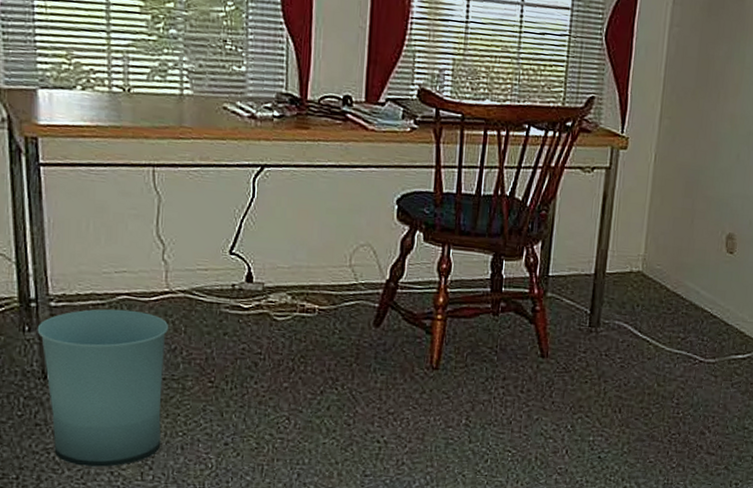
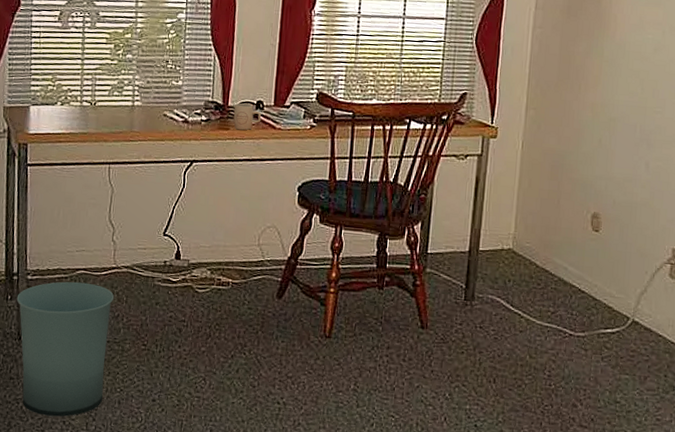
mug: none [314,97,350,131] -> present [233,103,262,131]

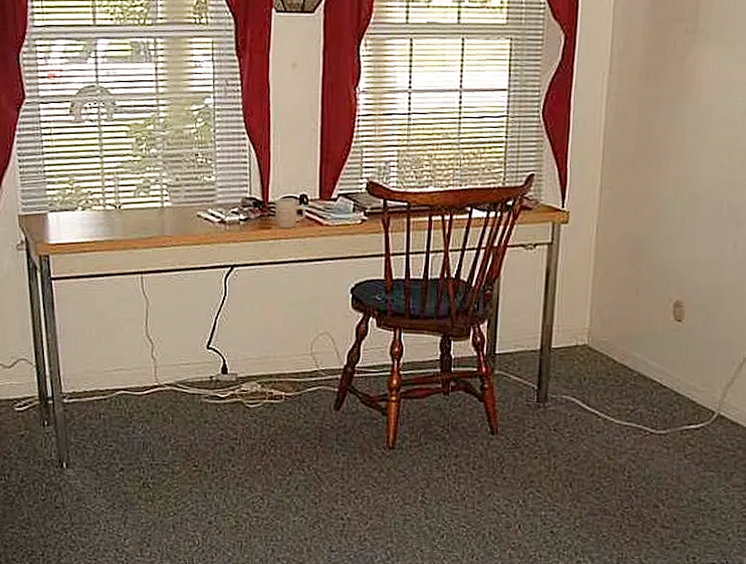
waste bin: present [16,281,115,417] -> none [54,403,159,544]

